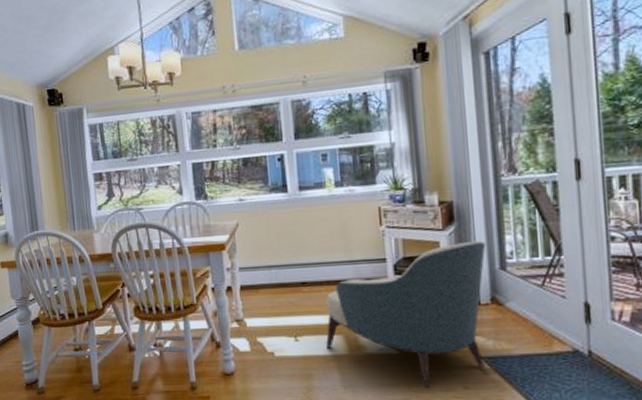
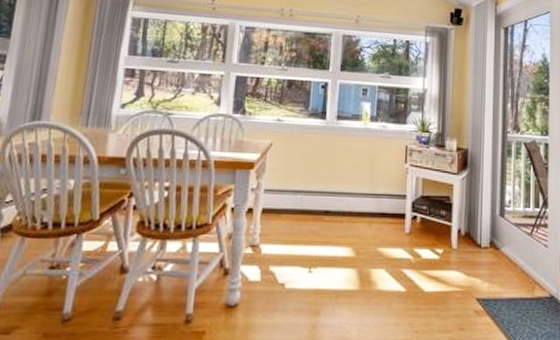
armchair: present [326,240,486,389] -> none [339,187,491,329]

